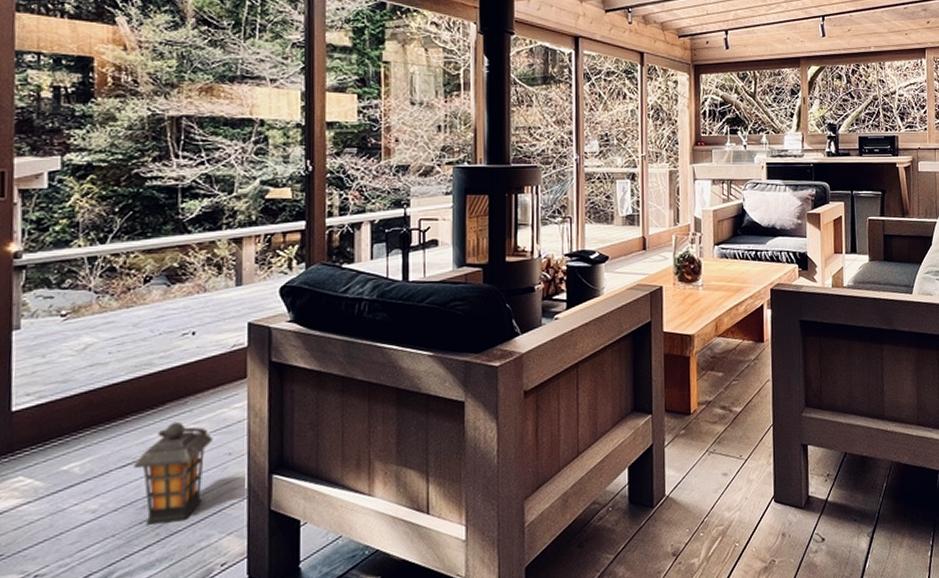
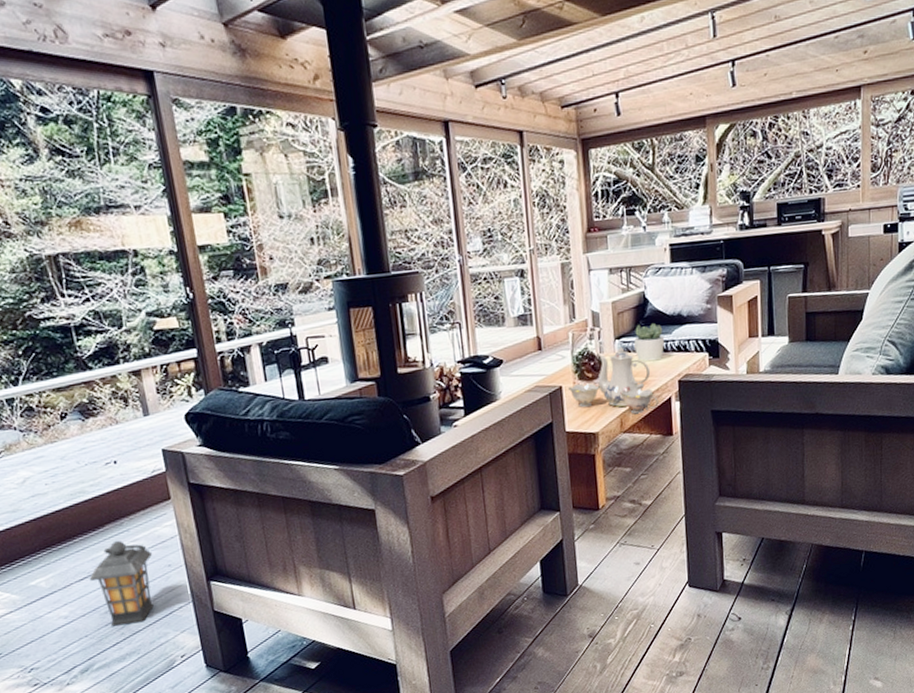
tea set: none [669,252,752,319] -> present [569,346,659,414]
succulent plant: none [732,232,759,269] -> present [634,322,664,362]

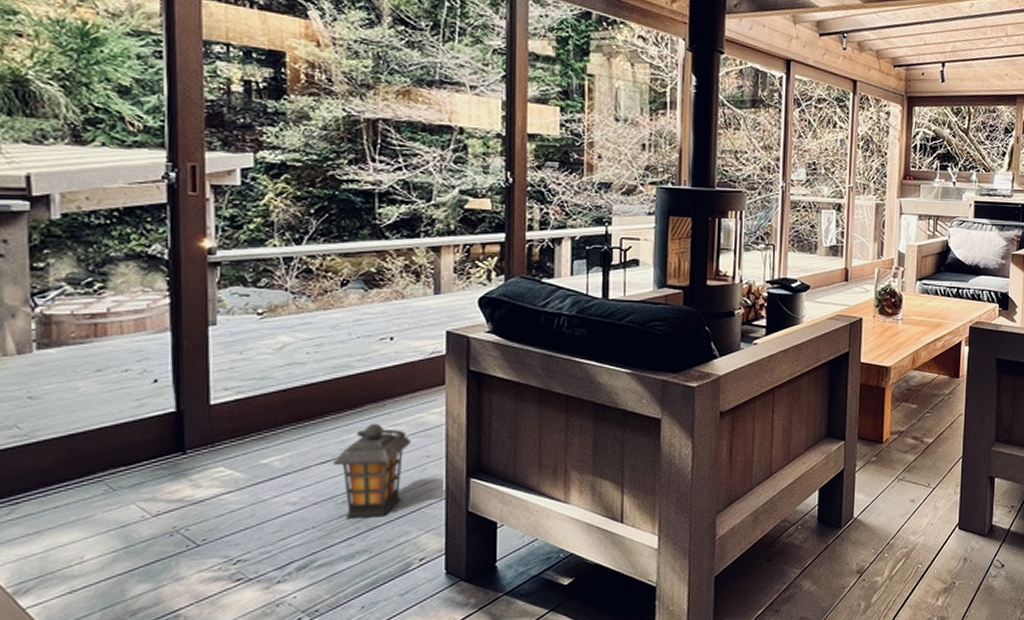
tea set: present [569,346,659,414] -> none [868,288,950,353]
succulent plant: present [634,322,664,362] -> none [933,269,961,305]

